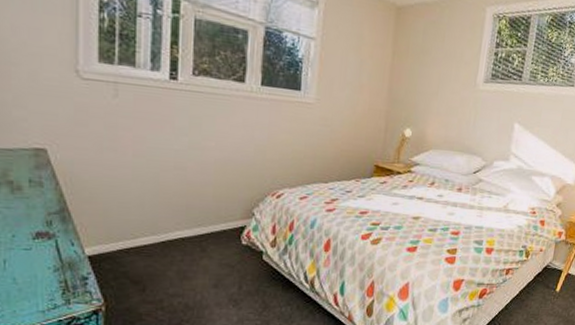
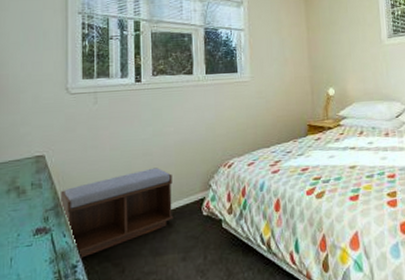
bench: none [68,184,209,271] -> present [61,167,174,258]

